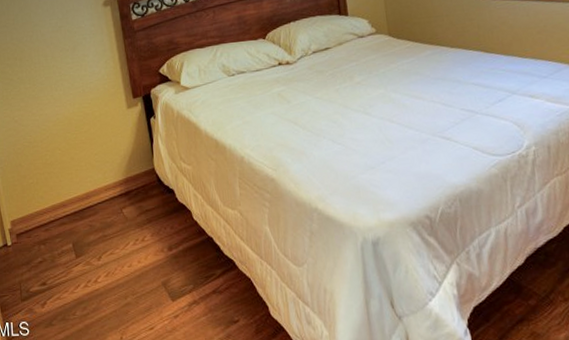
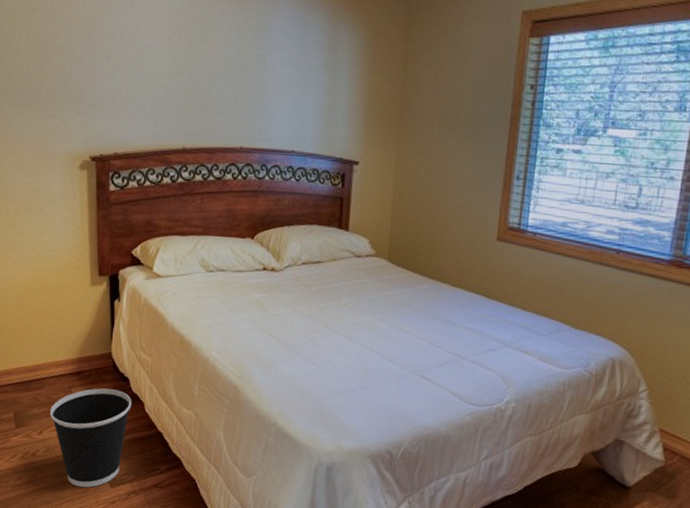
wastebasket: none [105,203,180,307] -> present [49,388,132,488]

